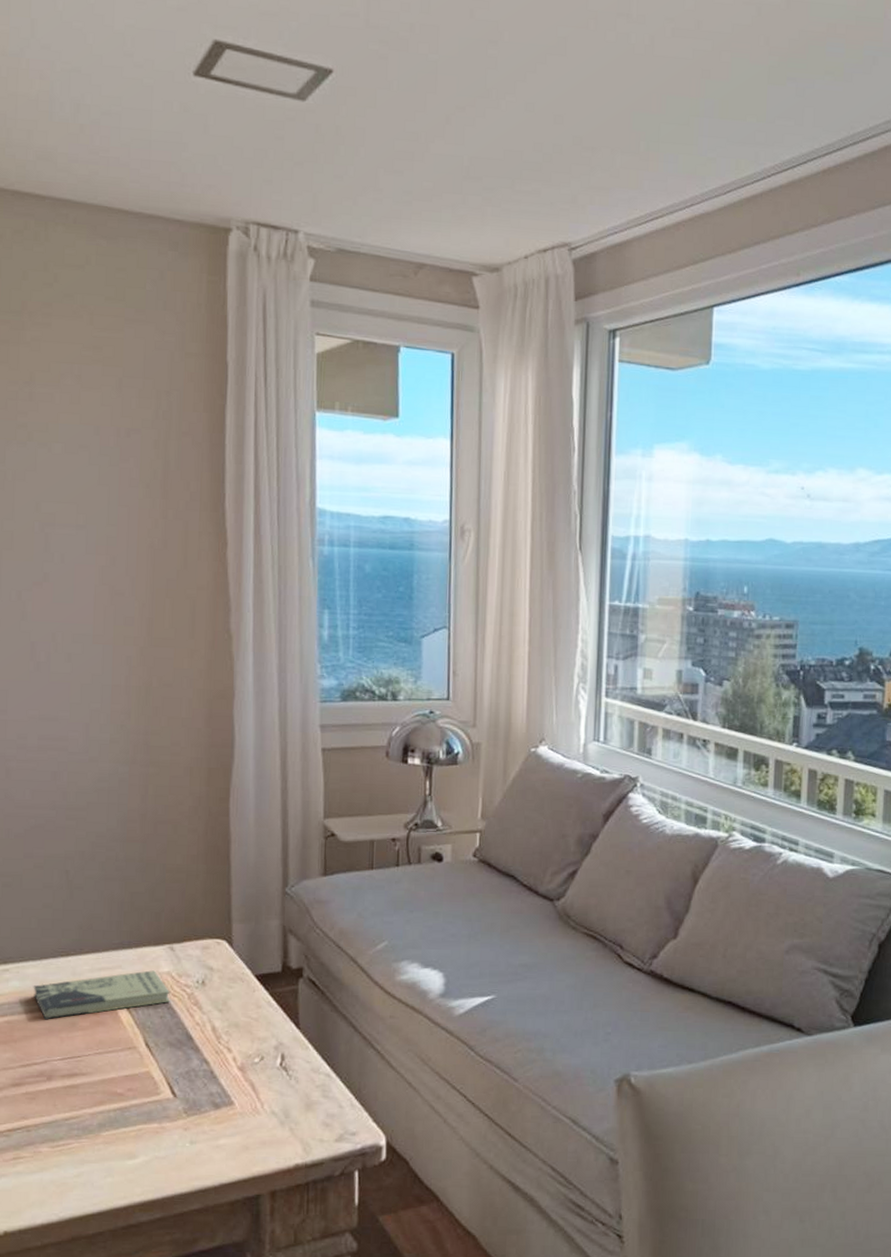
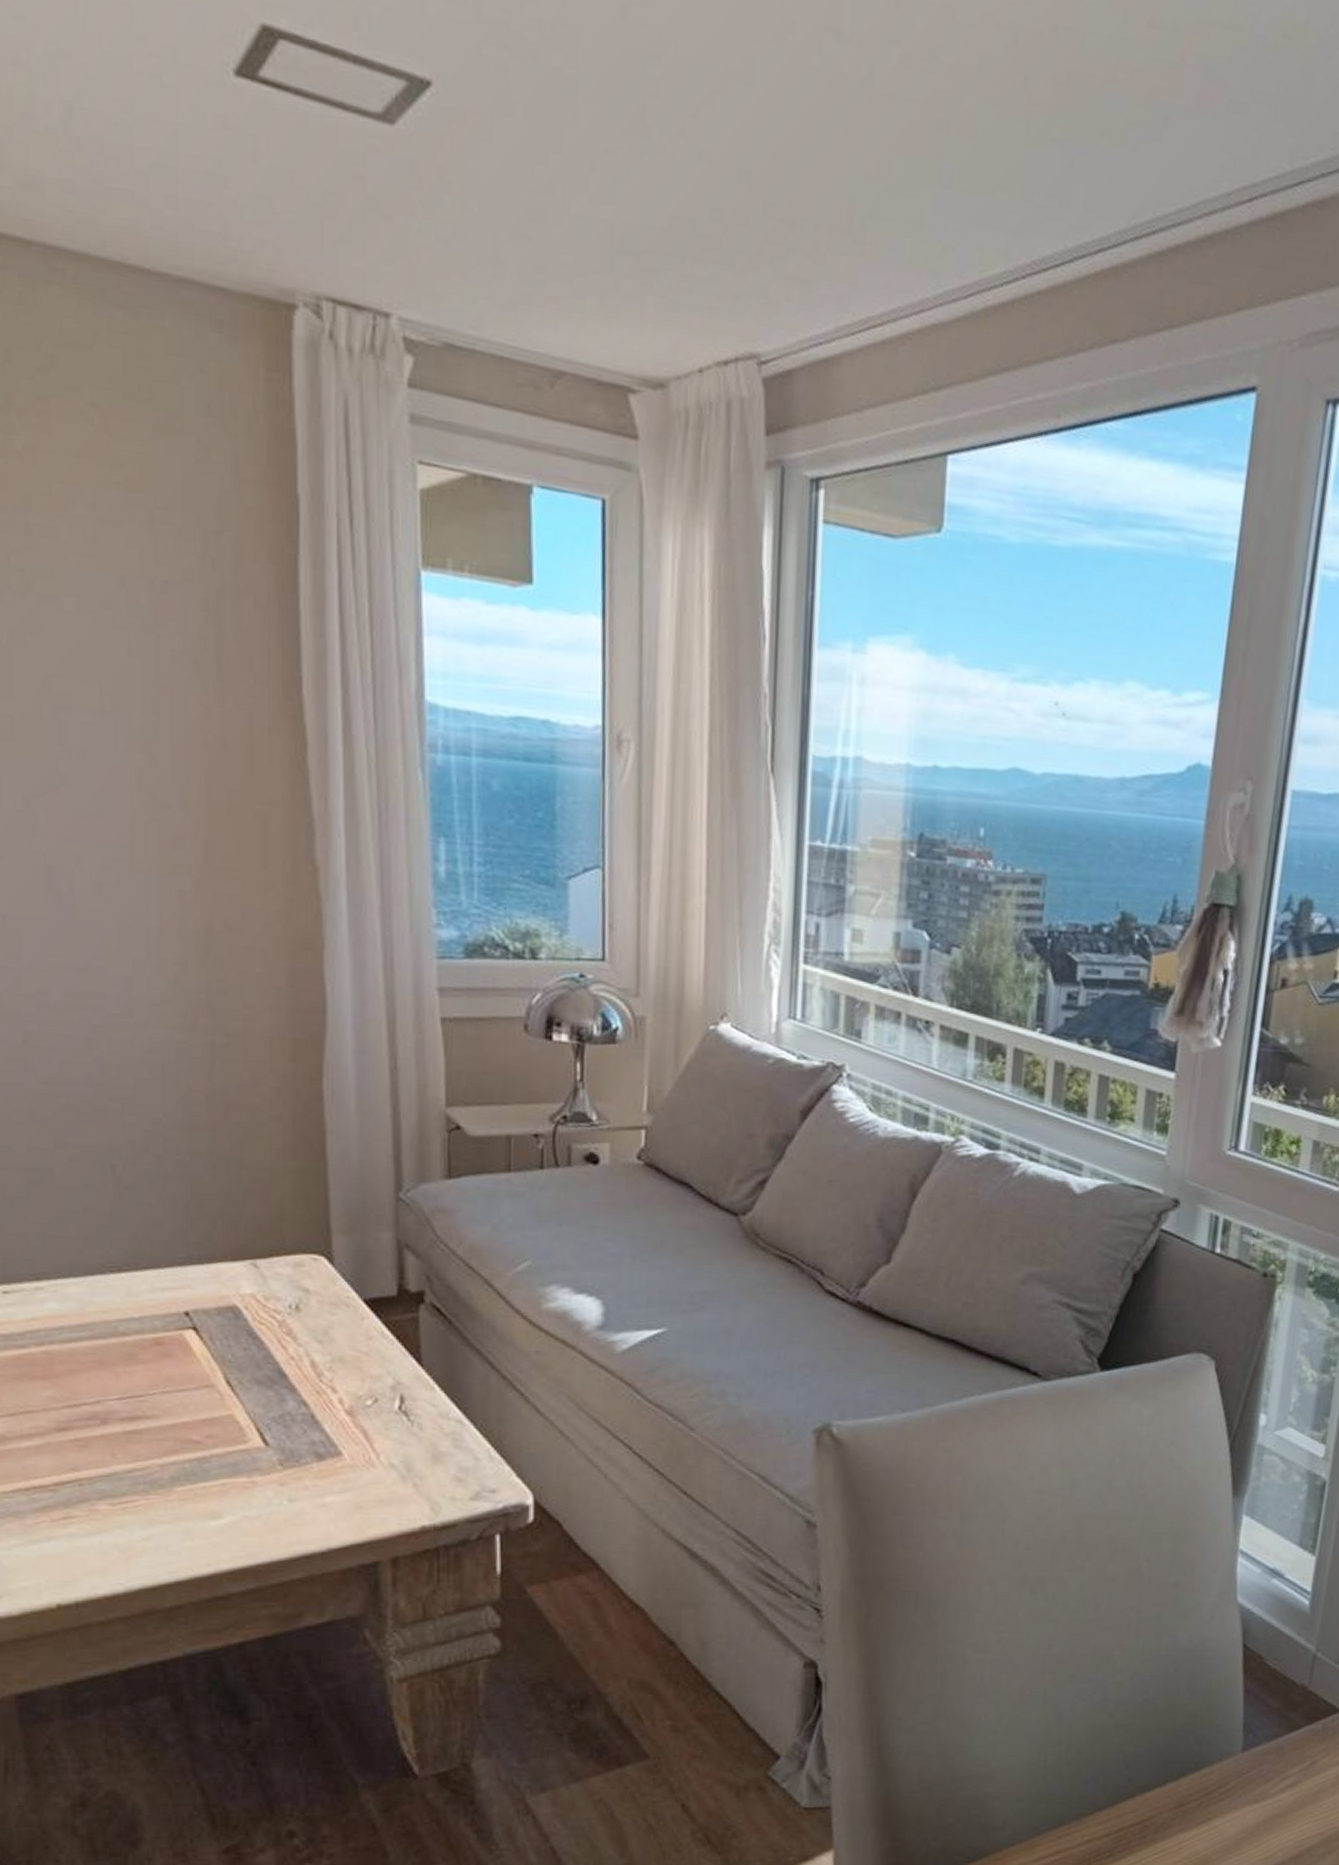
book: present [33,970,170,1020] -> none [76,1291,255,1351]

